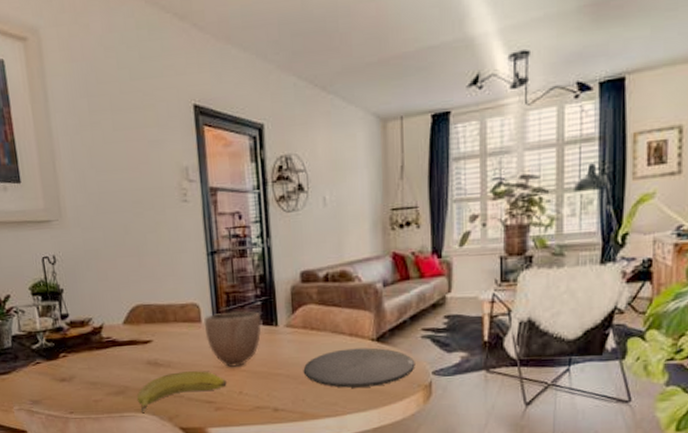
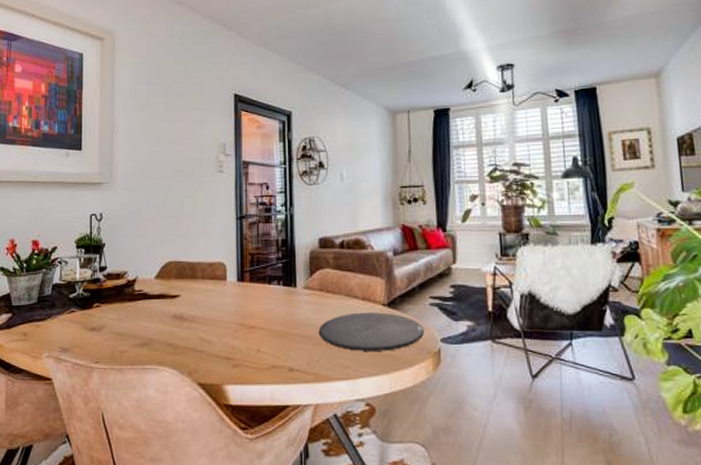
fruit: present [136,371,227,412] -> none [160,327,246,366]
decorative bowl: present [203,311,262,367] -> none [229,271,281,324]

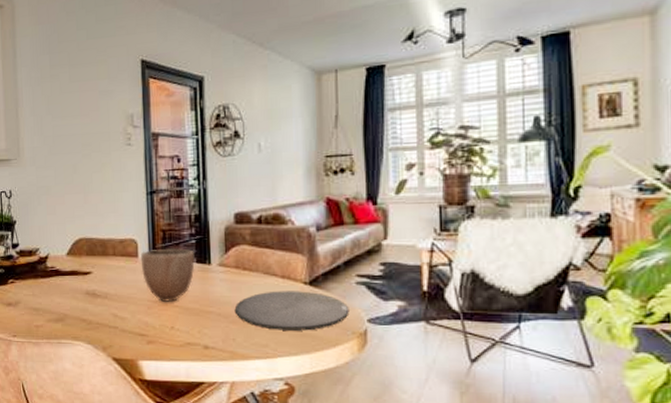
decorative bowl: none [229,271,281,324] -> present [140,248,195,302]

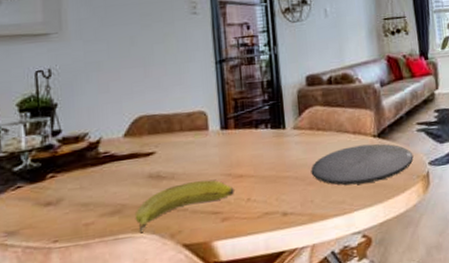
fruit: none [74,304,159,340] -> present [134,180,234,232]
decorative bowl: present [140,248,195,302] -> none [211,116,270,174]

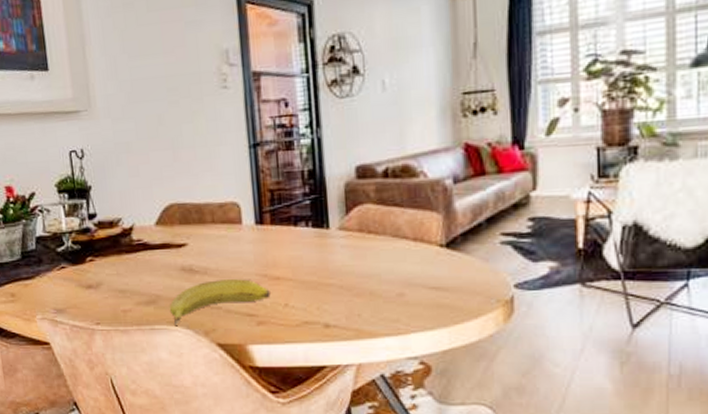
plate: present [311,143,414,185] -> none [359,255,493,302]

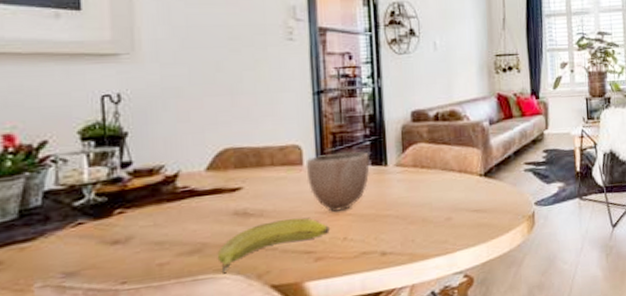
decorative bowl: none [244,211,311,275] -> present [305,151,370,212]

